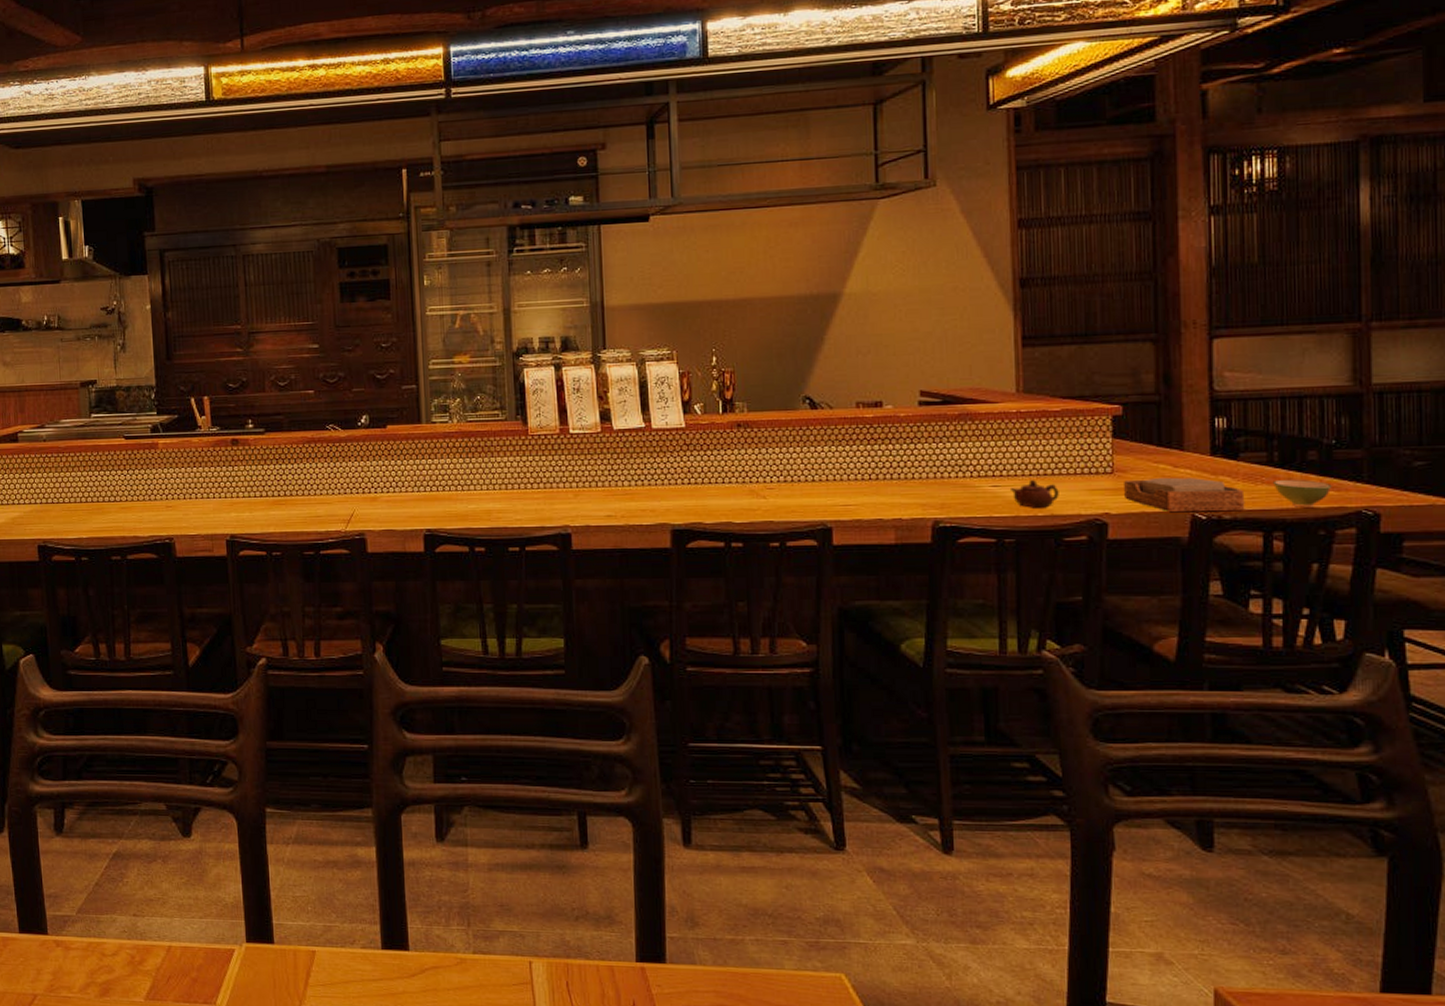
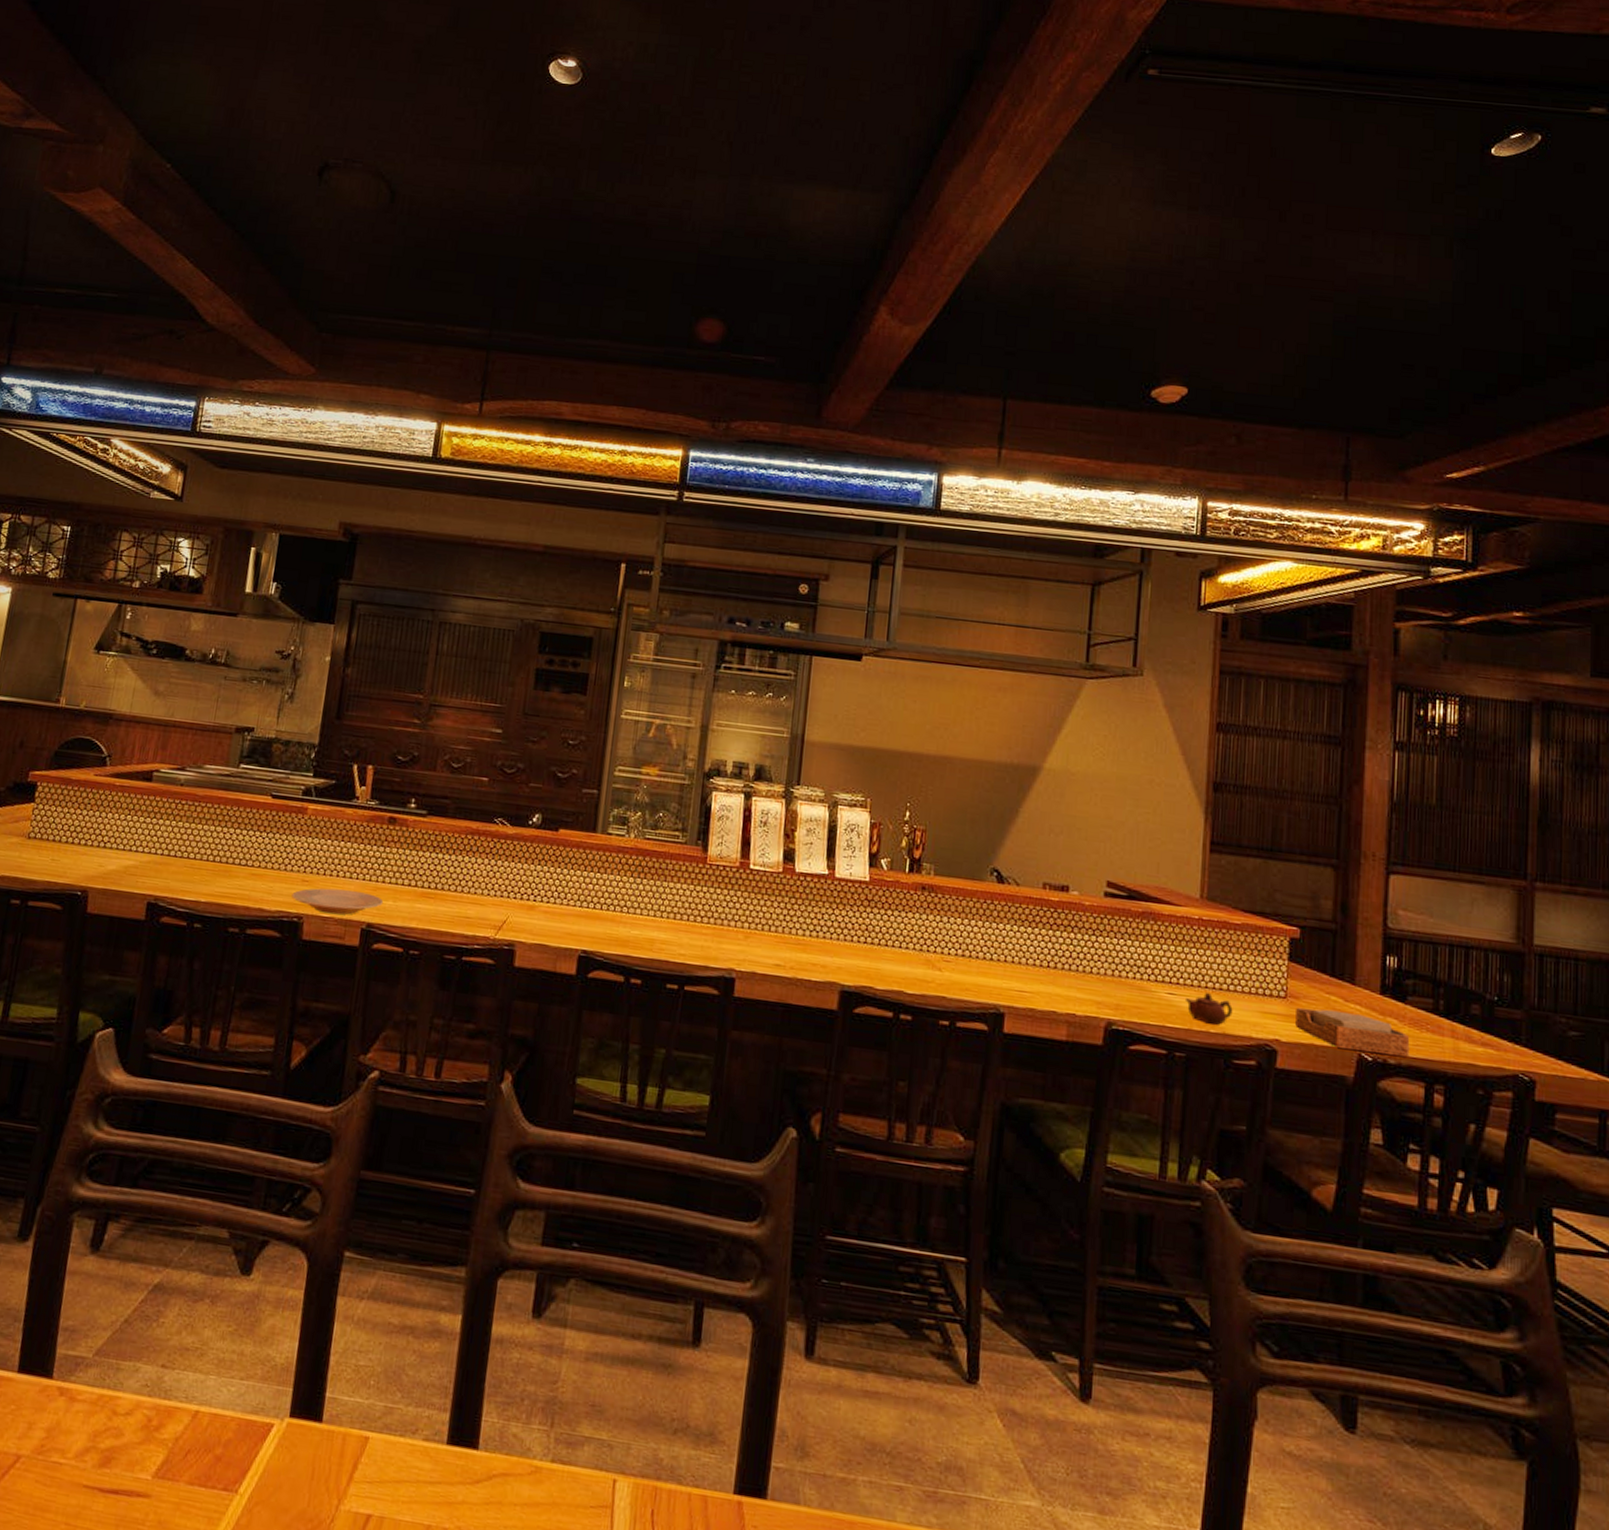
plate: none [160,509,241,532] -> present [291,888,384,915]
bowl: present [1272,480,1332,509] -> none [1436,1030,1492,1065]

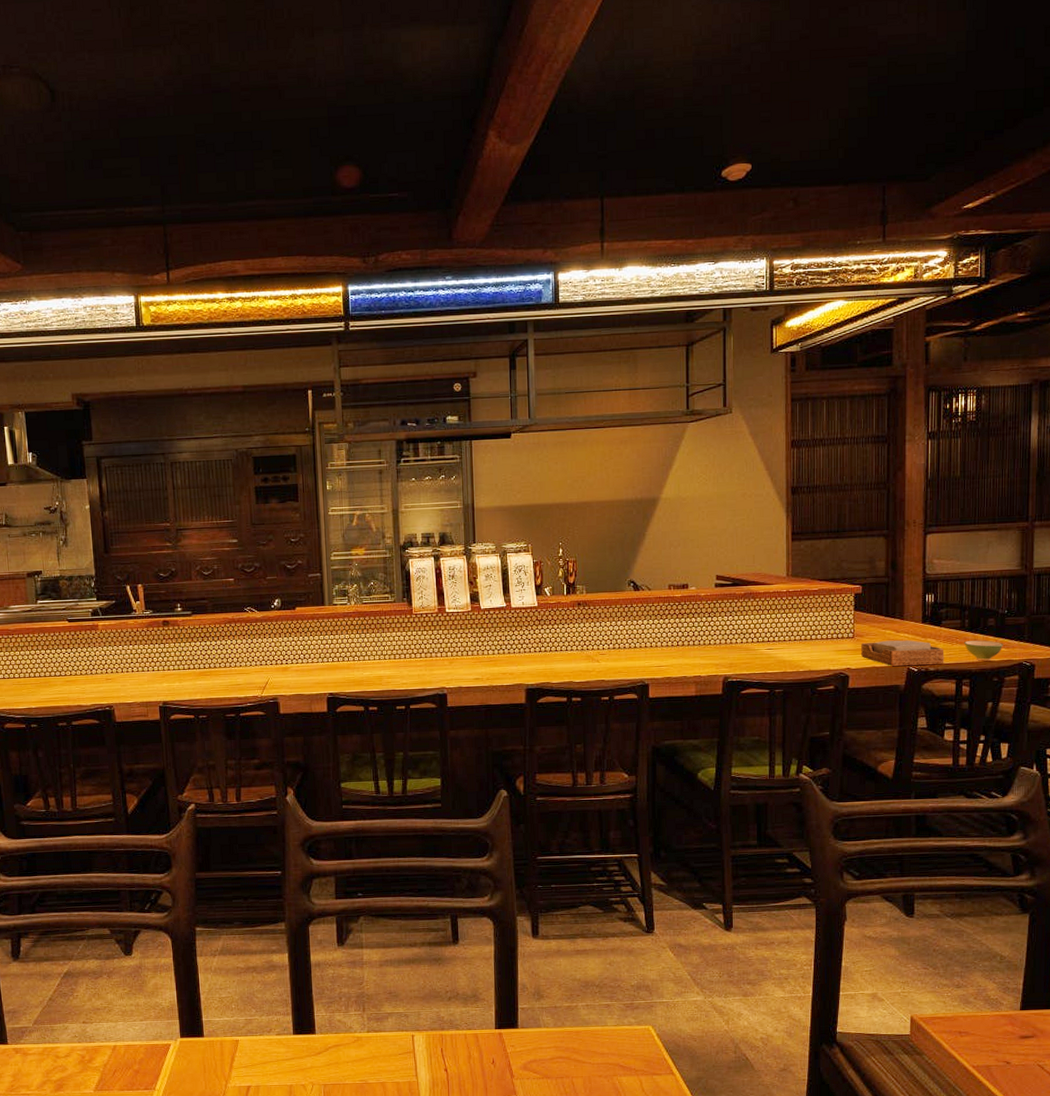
plate: present [291,888,384,915] -> none [101,680,172,700]
teapot: present [1186,991,1233,1025] -> none [781,643,815,666]
bowl: none [1436,1030,1492,1065] -> present [963,640,1004,662]

